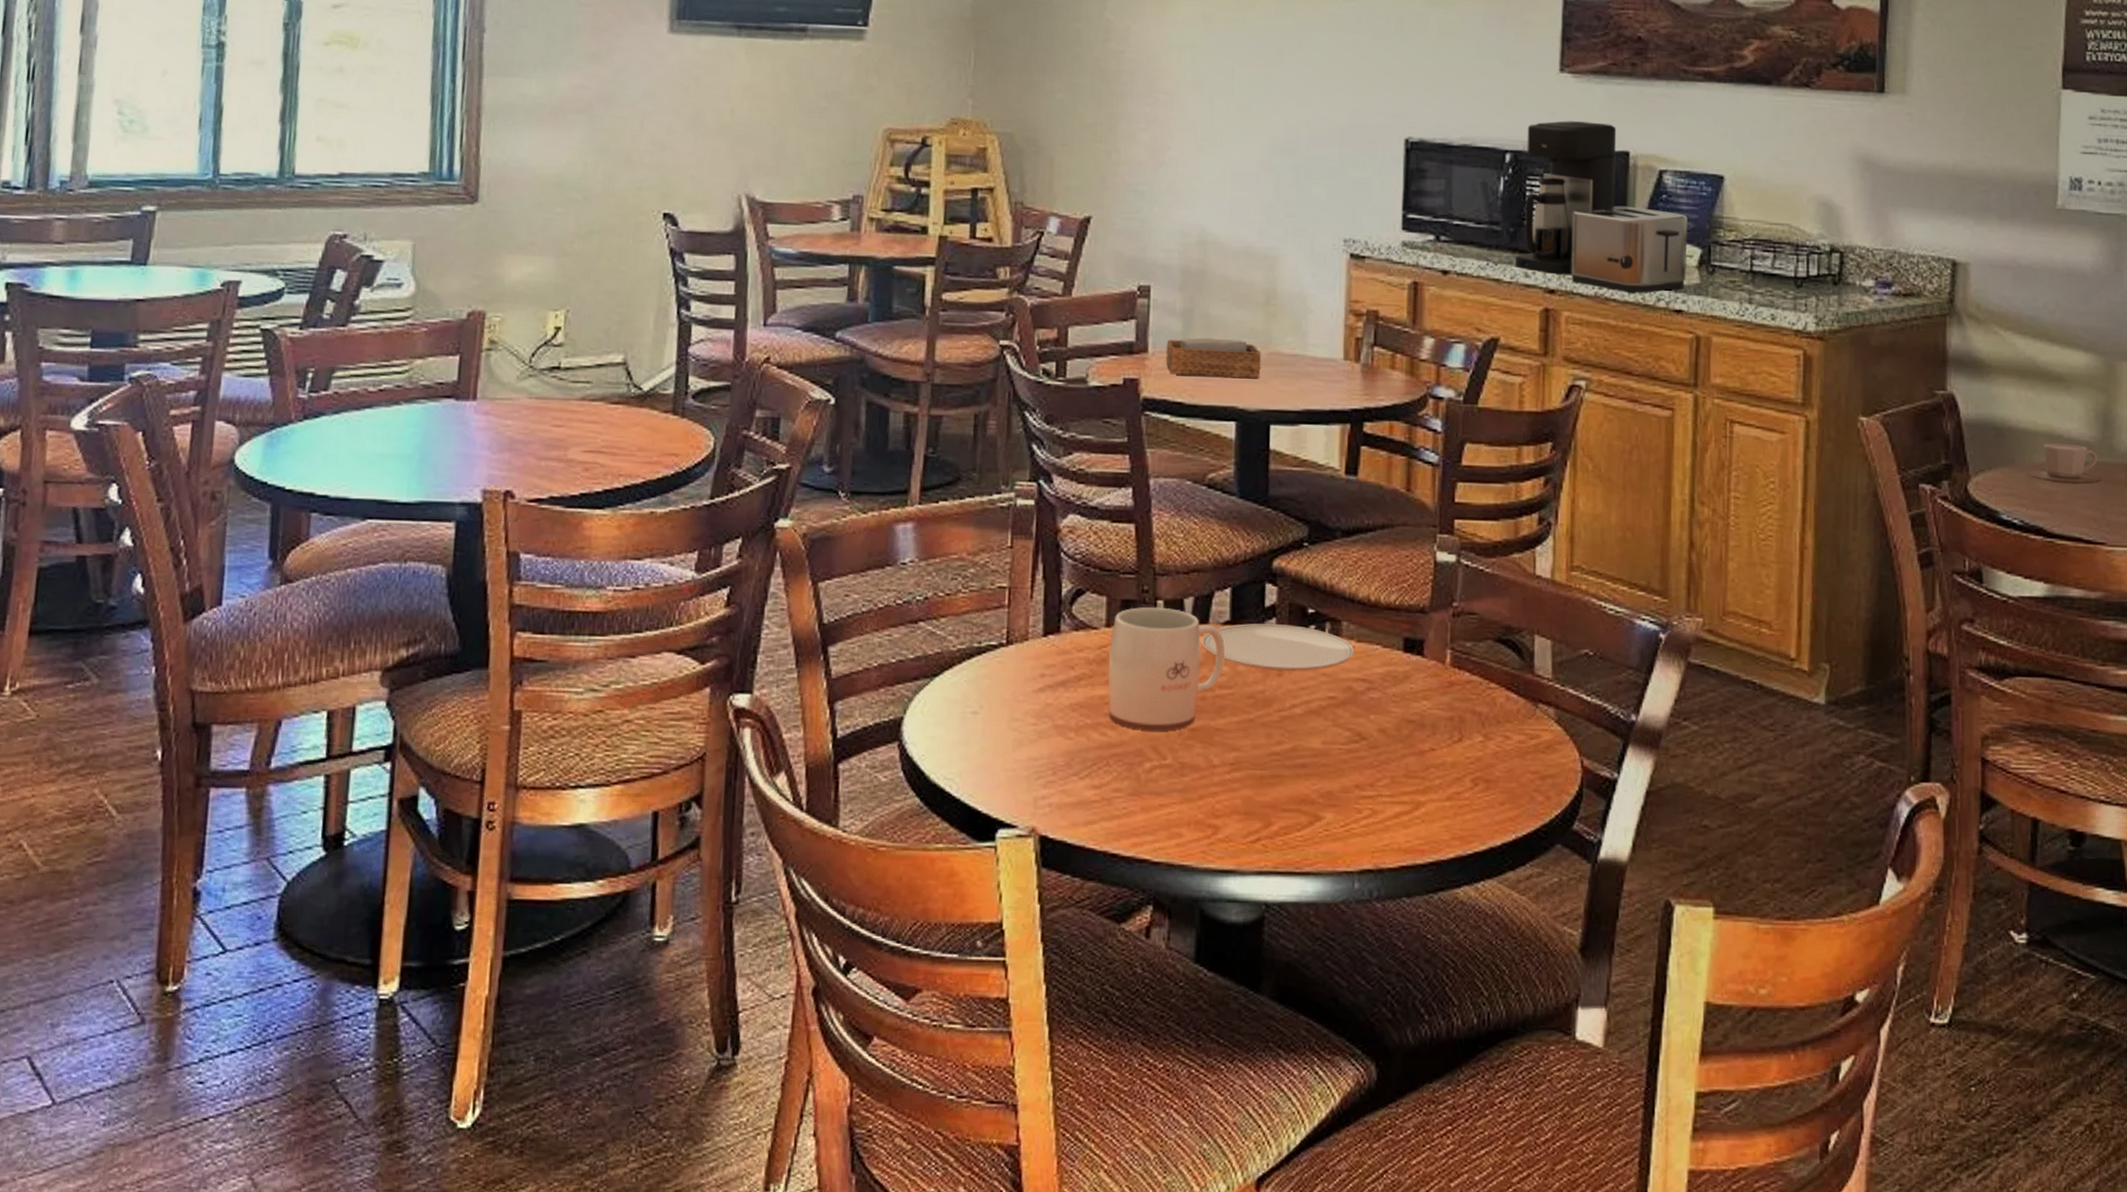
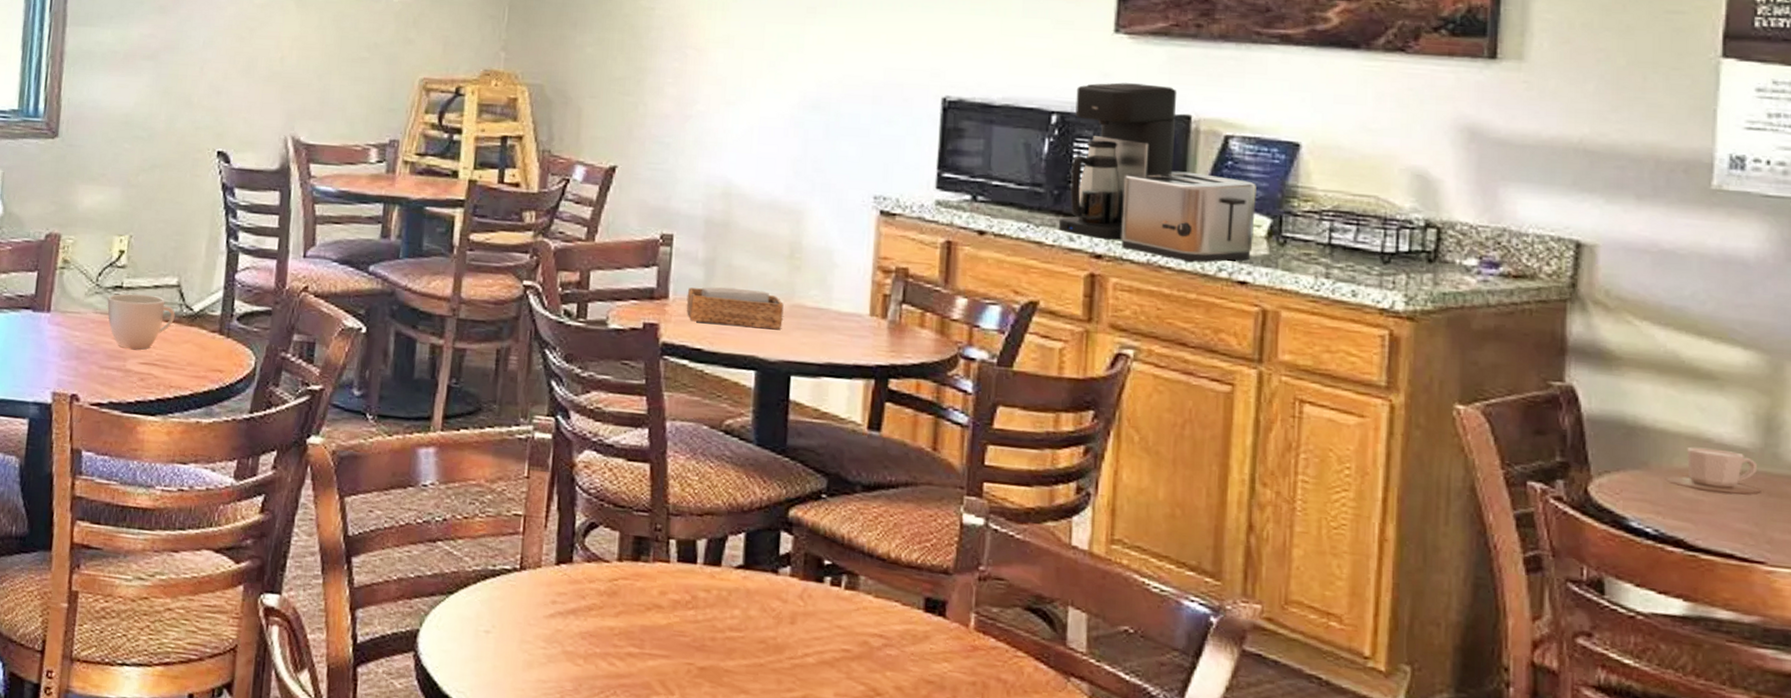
cup: none [543,375,622,437] -> present [107,293,175,350]
mug: present [1107,606,1226,731] -> none [617,544,738,667]
plate: present [1201,623,1355,671] -> none [713,569,872,622]

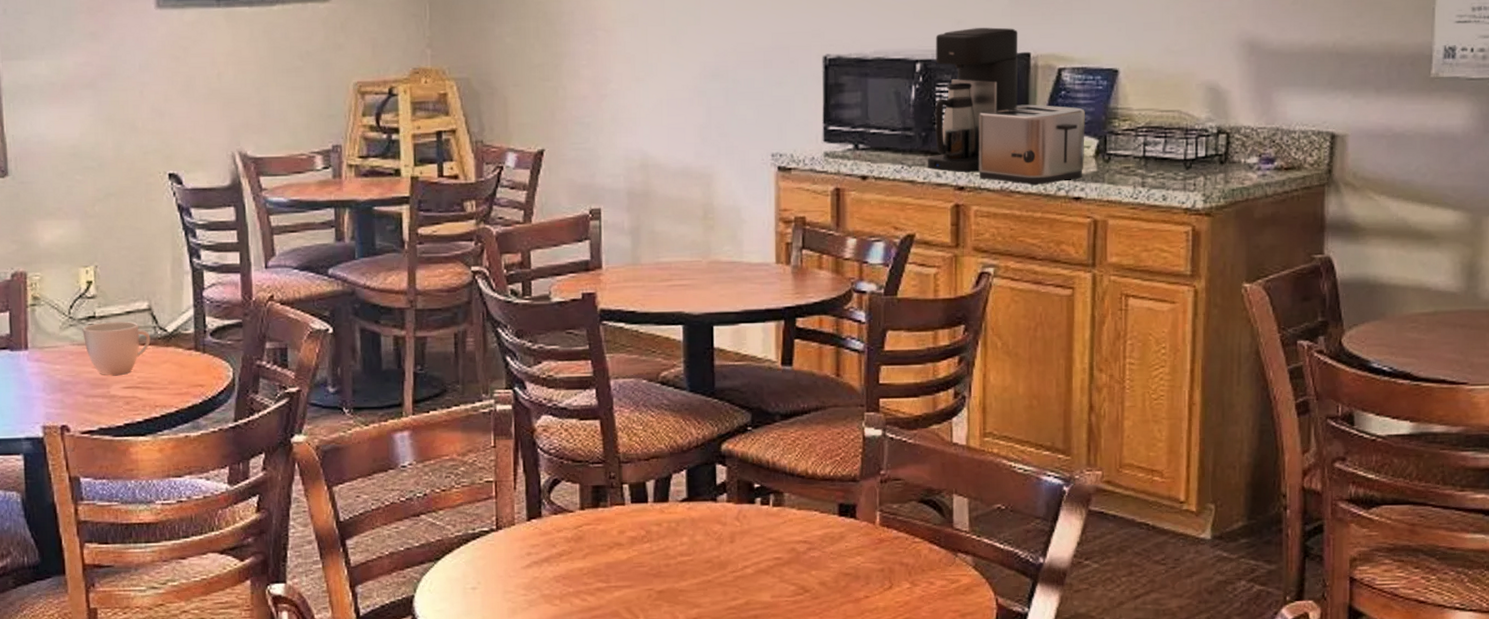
napkin holder: present [686,287,784,330] -> none [618,252,702,288]
cup: present [1665,447,1761,495] -> none [1397,295,1465,332]

